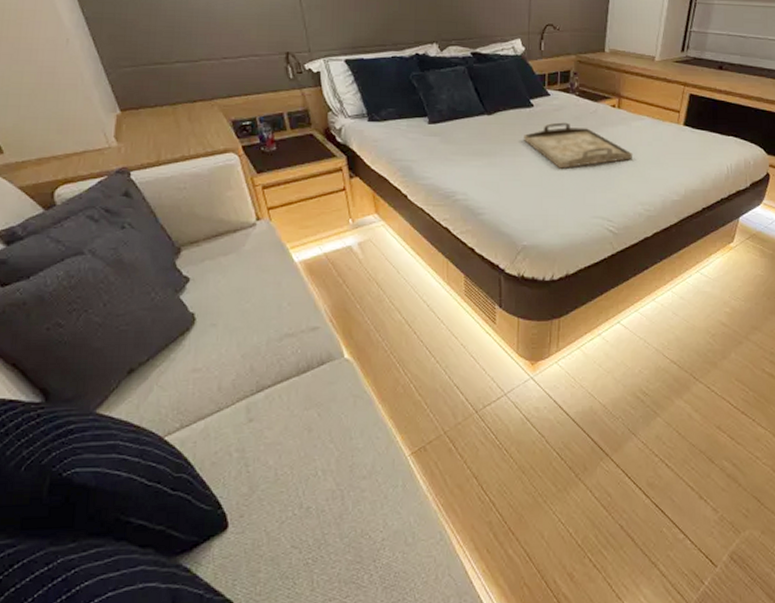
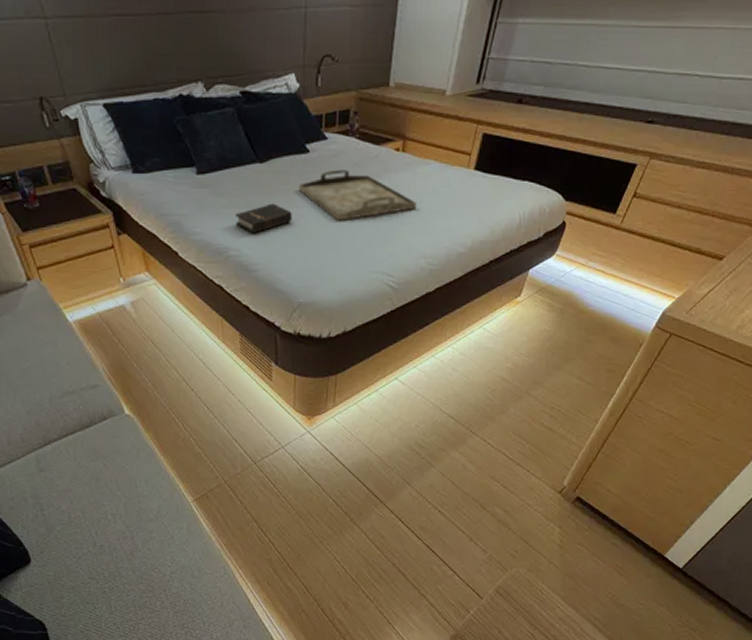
hardback book: none [464,151,517,180] -> present [236,203,292,234]

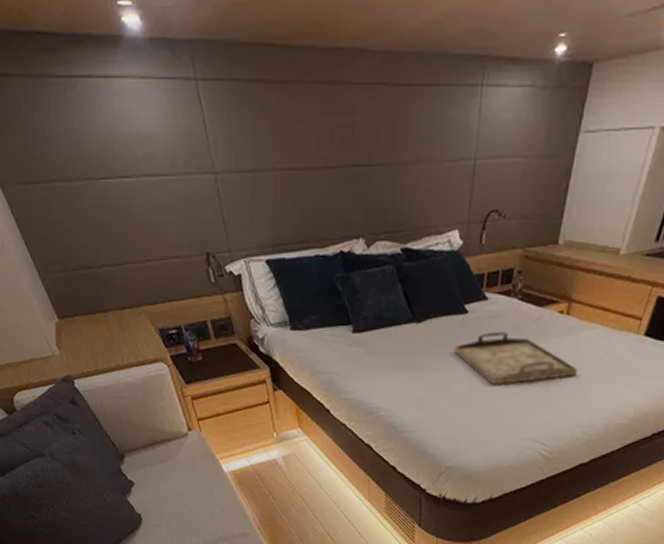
hardback book: present [236,203,292,234] -> none [388,364,446,395]

